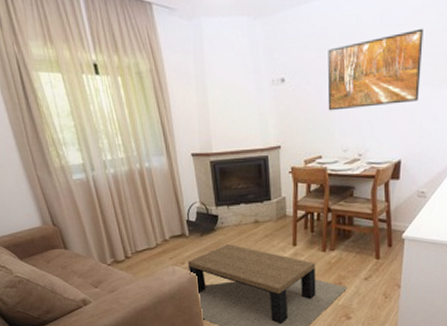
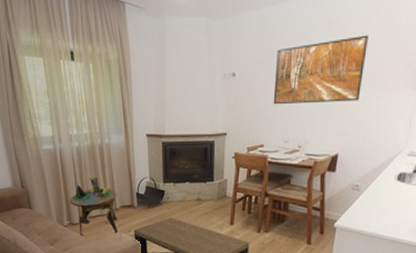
side table: none [111,205,170,276] -> present [70,176,118,238]

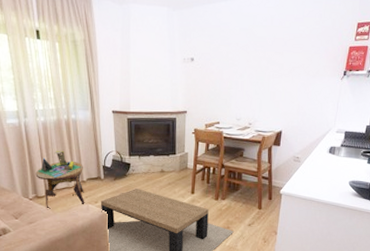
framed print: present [273,35,368,105] -> none [227,31,303,87]

